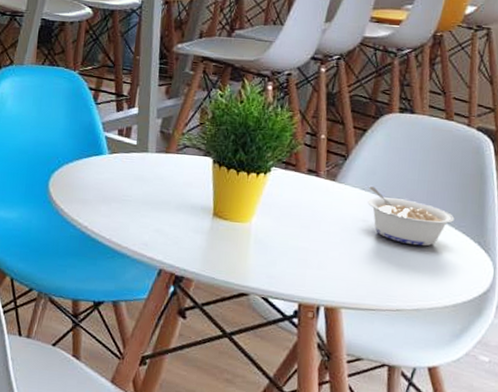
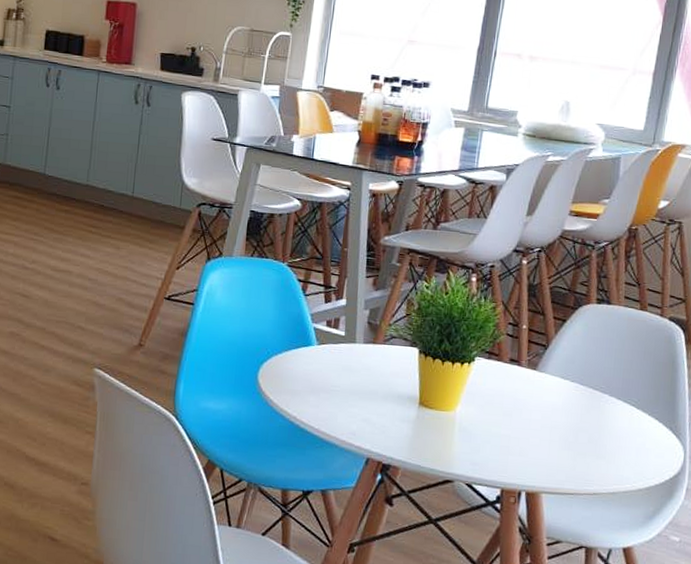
legume: present [367,186,455,246] -> none [566,375,648,432]

